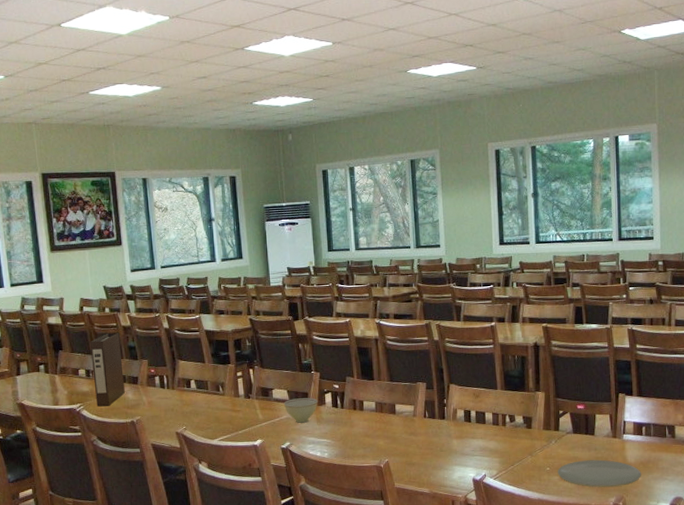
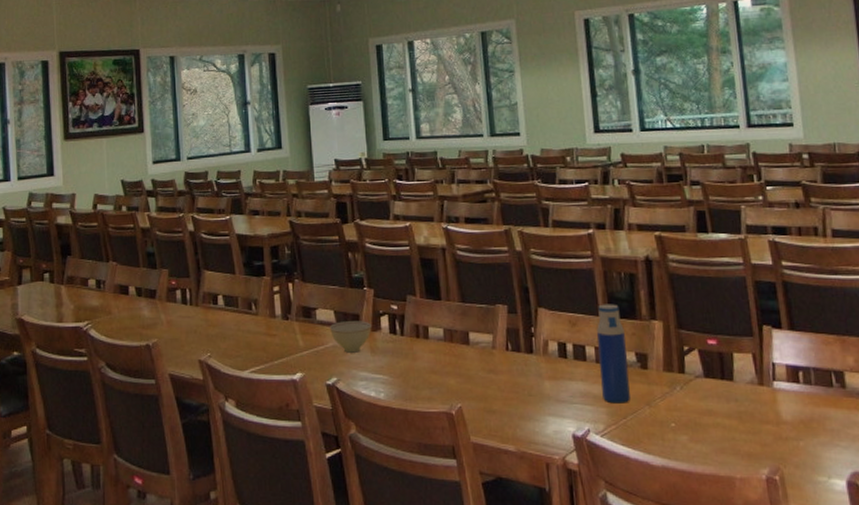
binder: present [89,333,125,407] -> none [102,236,140,326]
water bottle: none [495,380,517,455] -> present [597,304,630,404]
plate: present [557,459,641,488] -> none [685,415,803,454]

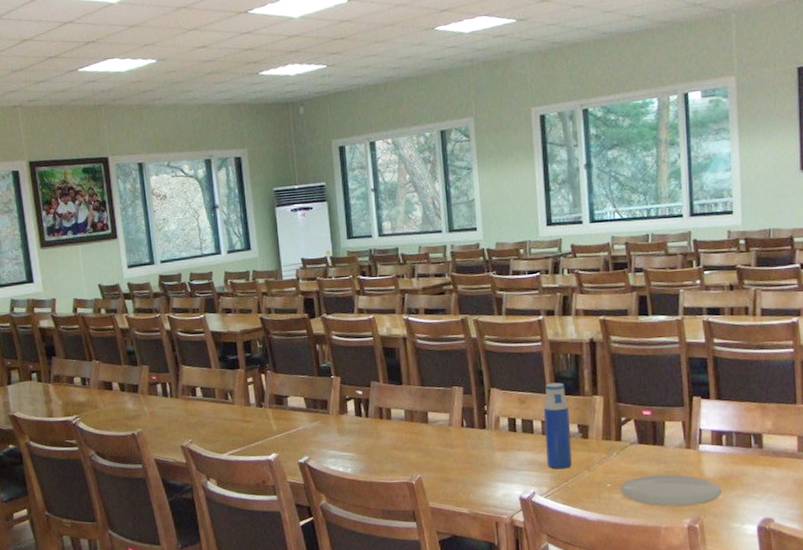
bowl: present [329,321,372,353] -> none [300,406,339,435]
plate: none [685,415,803,454] -> present [619,474,722,507]

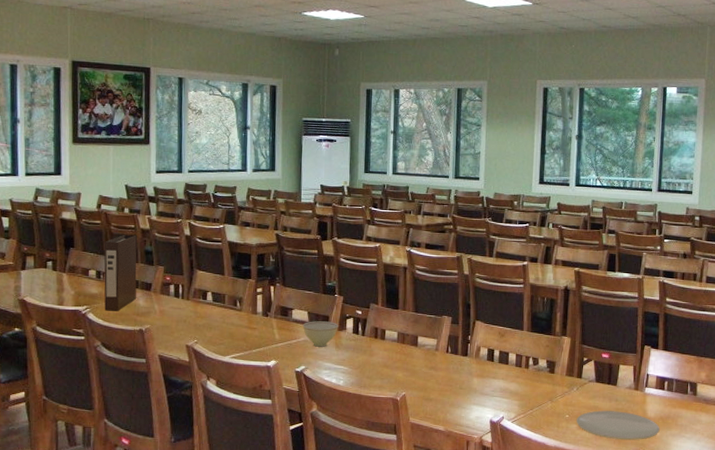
binder: none [85,336,124,418] -> present [104,235,137,311]
bowl: none [300,406,339,435] -> present [302,321,338,347]
water bottle: present [544,382,572,469] -> none [517,321,541,398]

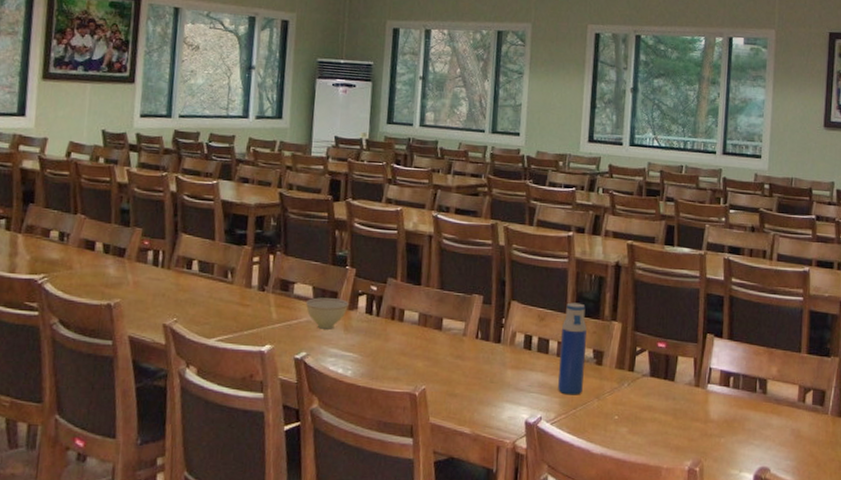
binder: present [104,235,137,311] -> none [65,189,112,282]
water bottle: none [517,321,541,398] -> present [558,302,587,395]
plate: present [576,410,660,441] -> none [626,411,724,448]

